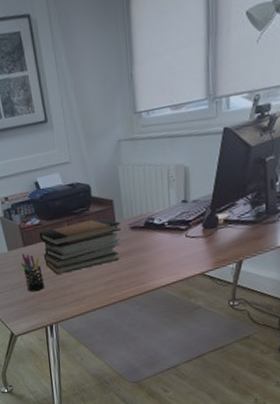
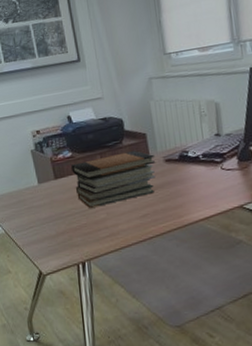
pen holder: present [21,254,44,291] -> none [52,187,76,226]

